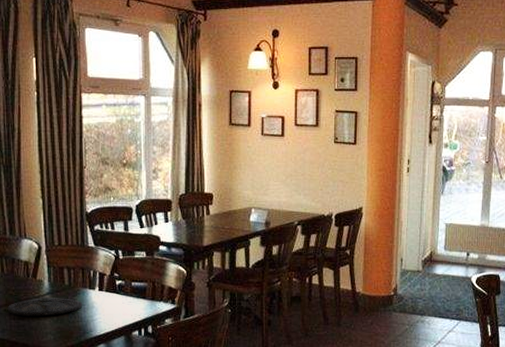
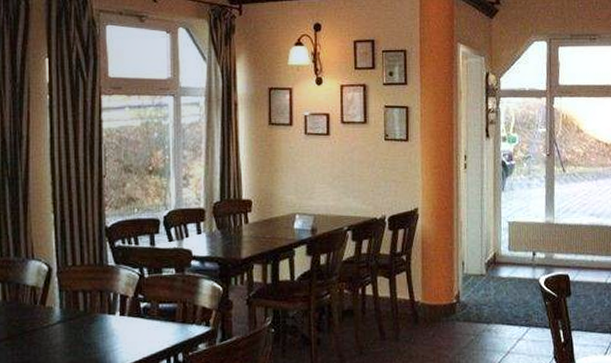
plate: present [7,296,83,316] -> none [9,326,101,351]

